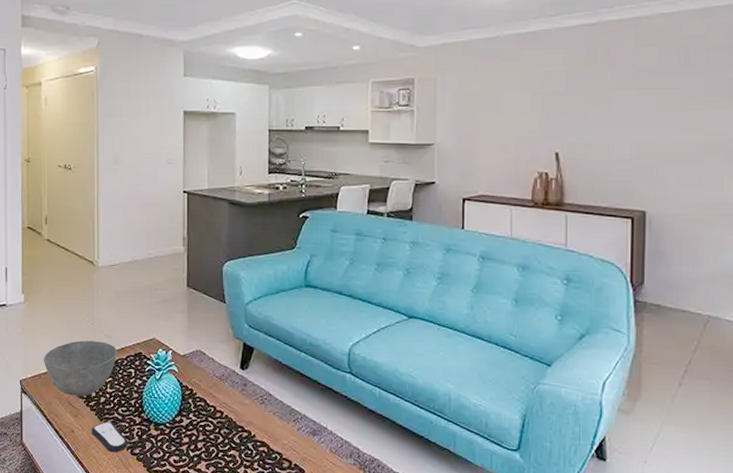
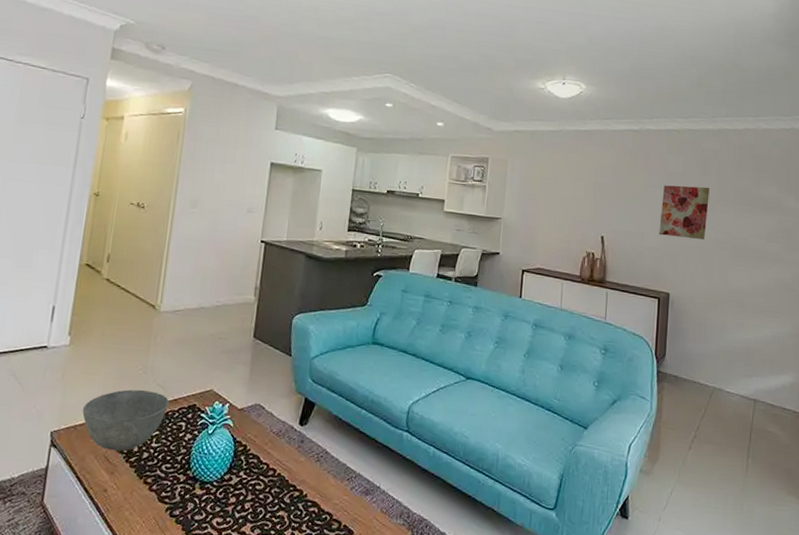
remote control: present [91,422,128,453] -> none [127,480,169,515]
wall art: none [628,81,694,145] -> present [659,185,710,239]

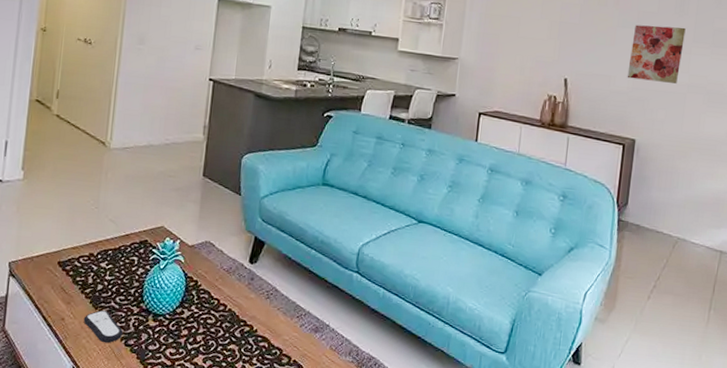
bowl: present [82,389,169,451] -> none [37,224,121,283]
remote control: none [127,480,169,515] -> present [83,310,123,344]

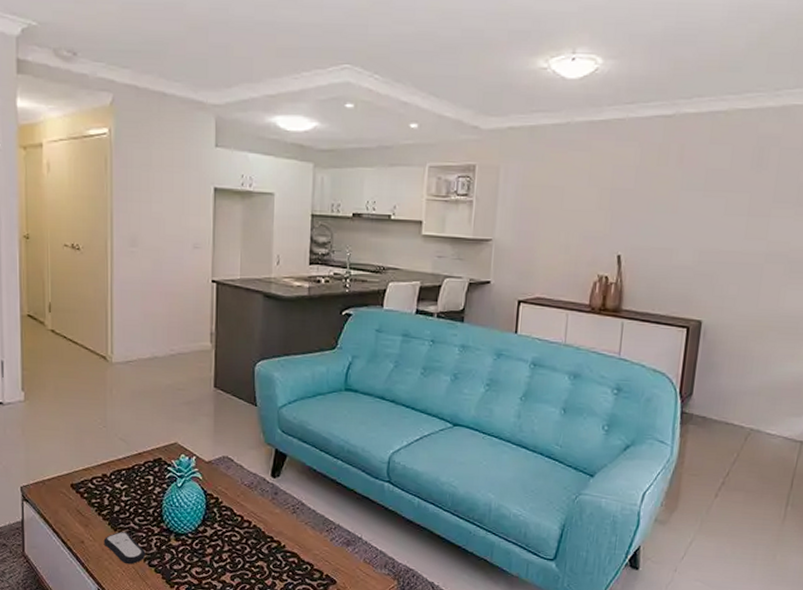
wall art: present [627,24,686,84] -> none [692,185,764,253]

